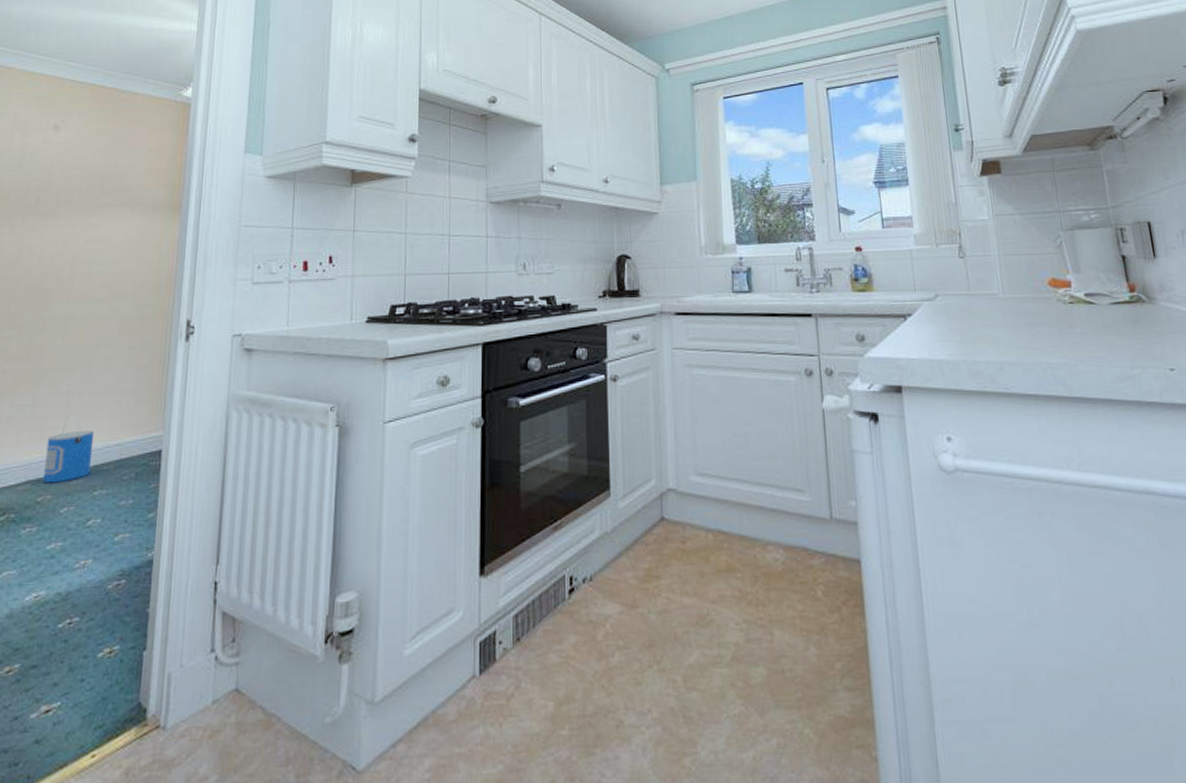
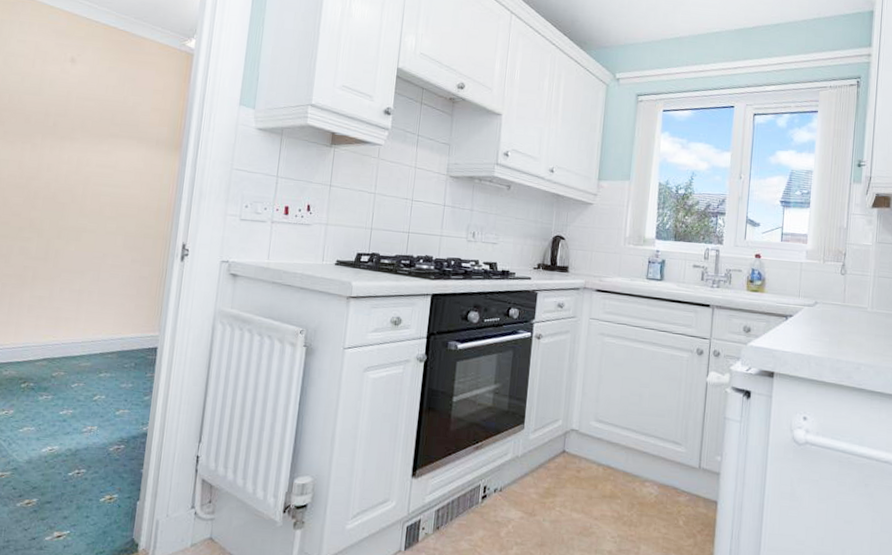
bucket: present [42,414,94,483] -> none [57,309,101,363]

